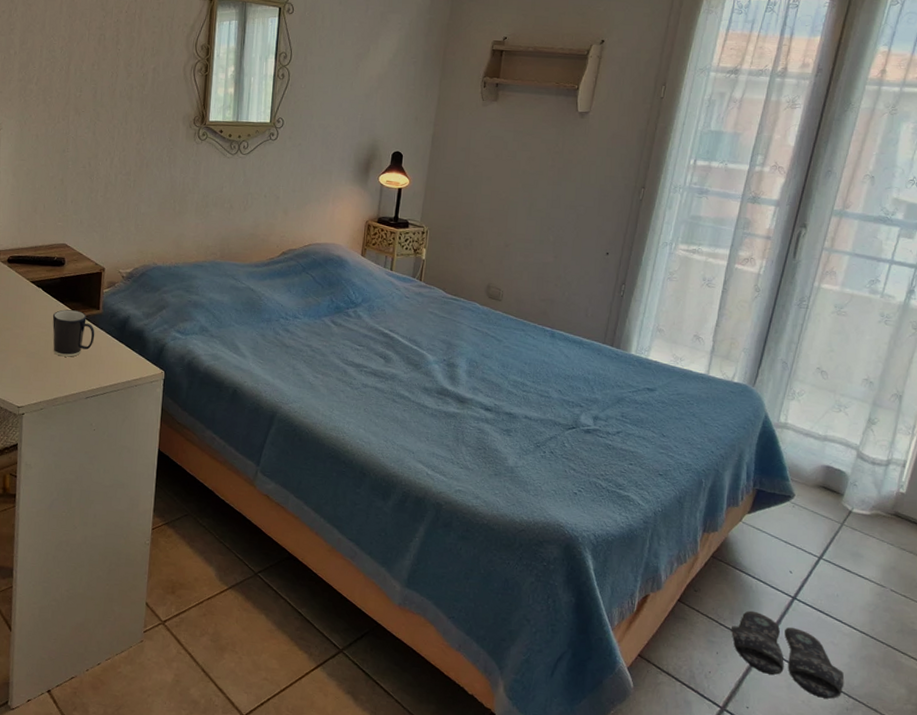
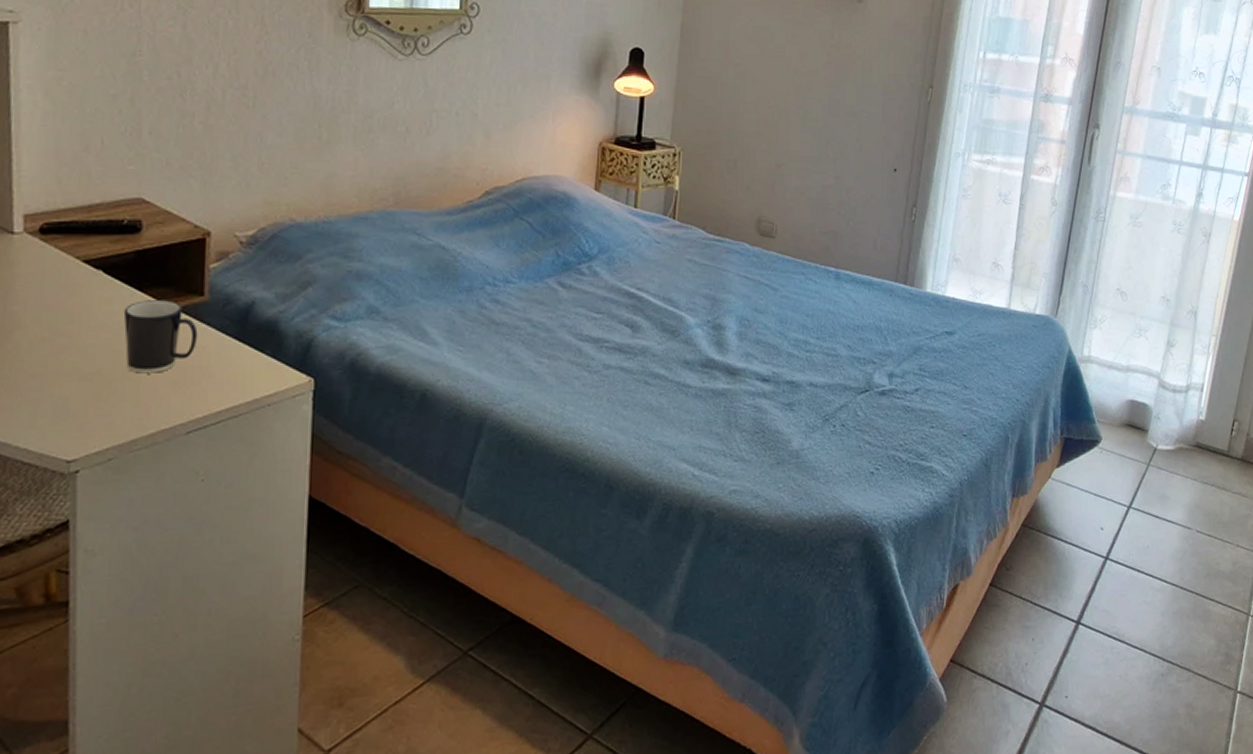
slippers: present [730,610,845,699] -> none [1045,581,1159,668]

